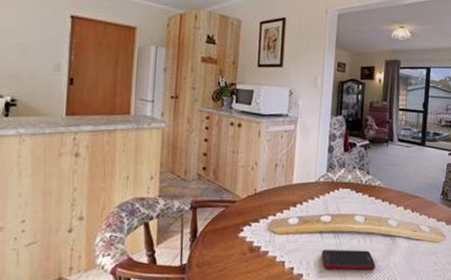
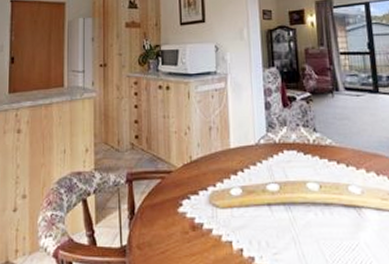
cell phone: present [321,250,376,269] -> none [273,226,342,250]

